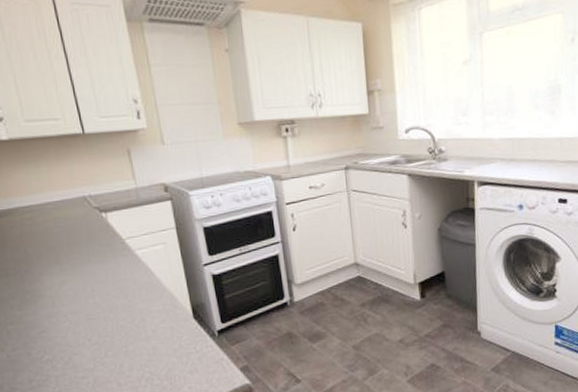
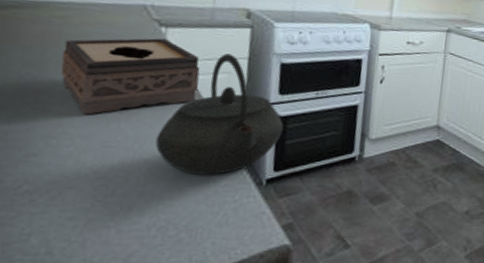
tissue box: none [37,222,144,296] -> present [61,38,201,115]
kettle: none [124,226,220,333] -> present [155,53,284,175]

